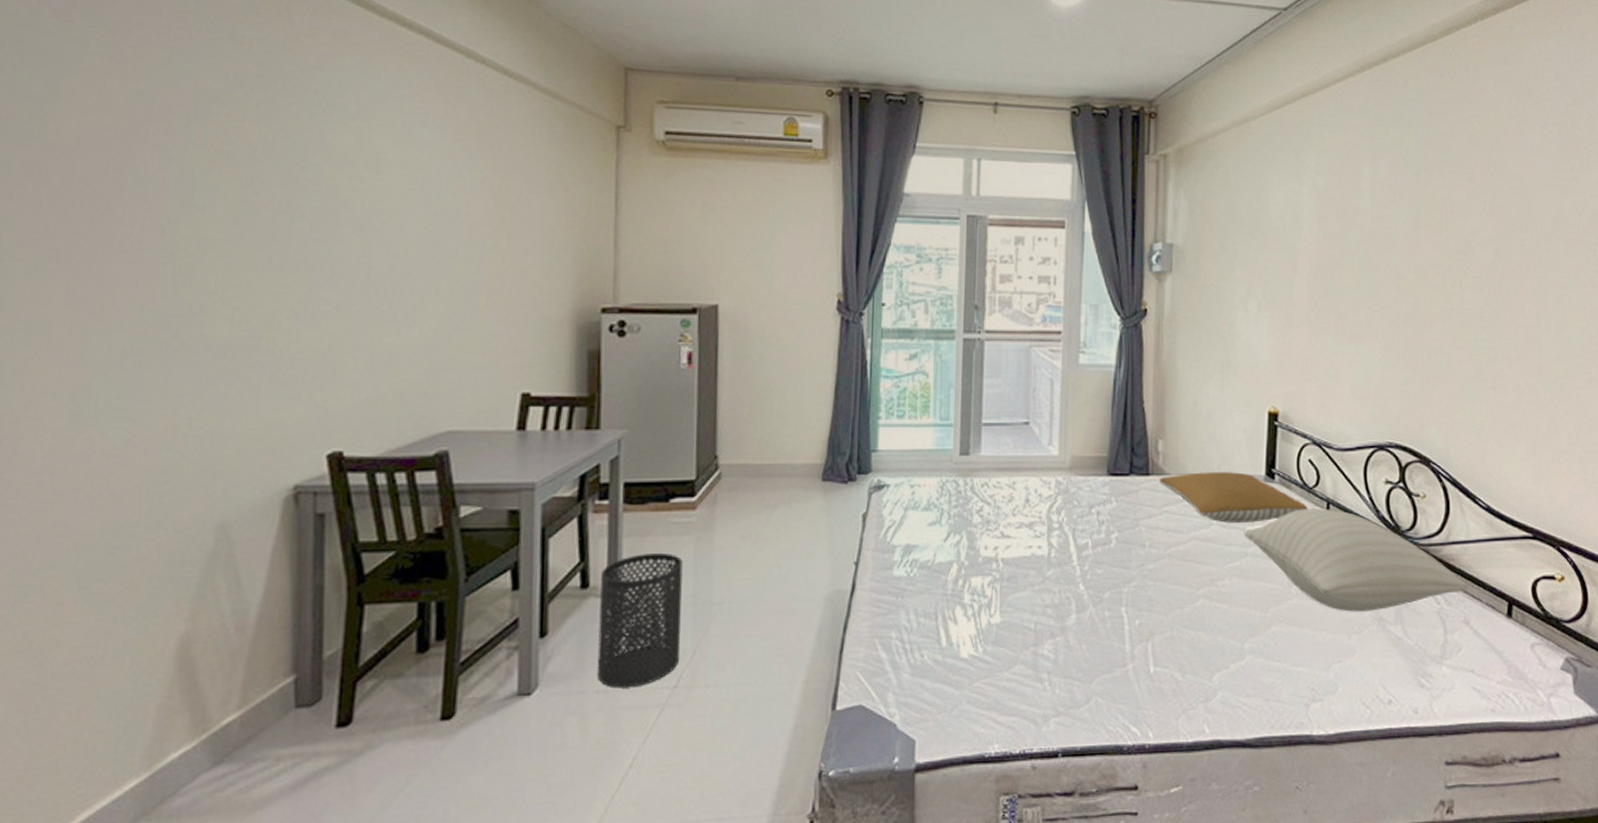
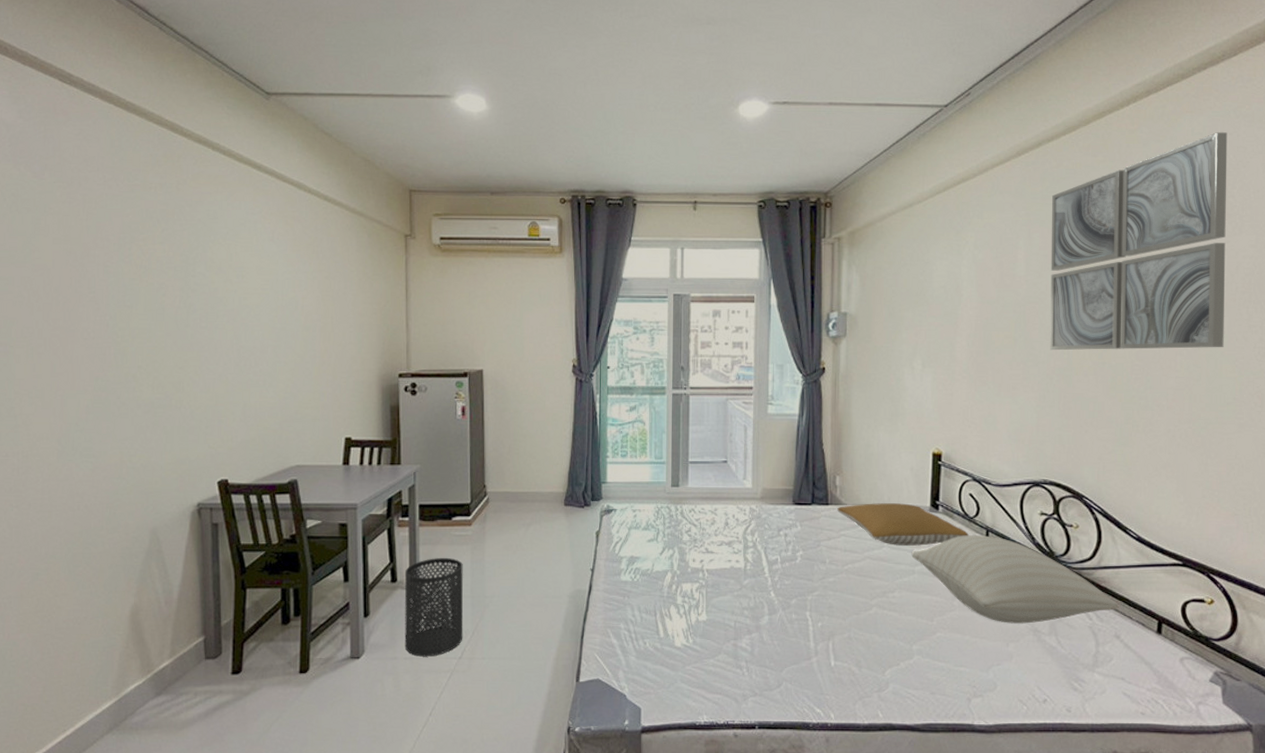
wall art: none [1396,58,1574,295] -> present [1050,132,1228,351]

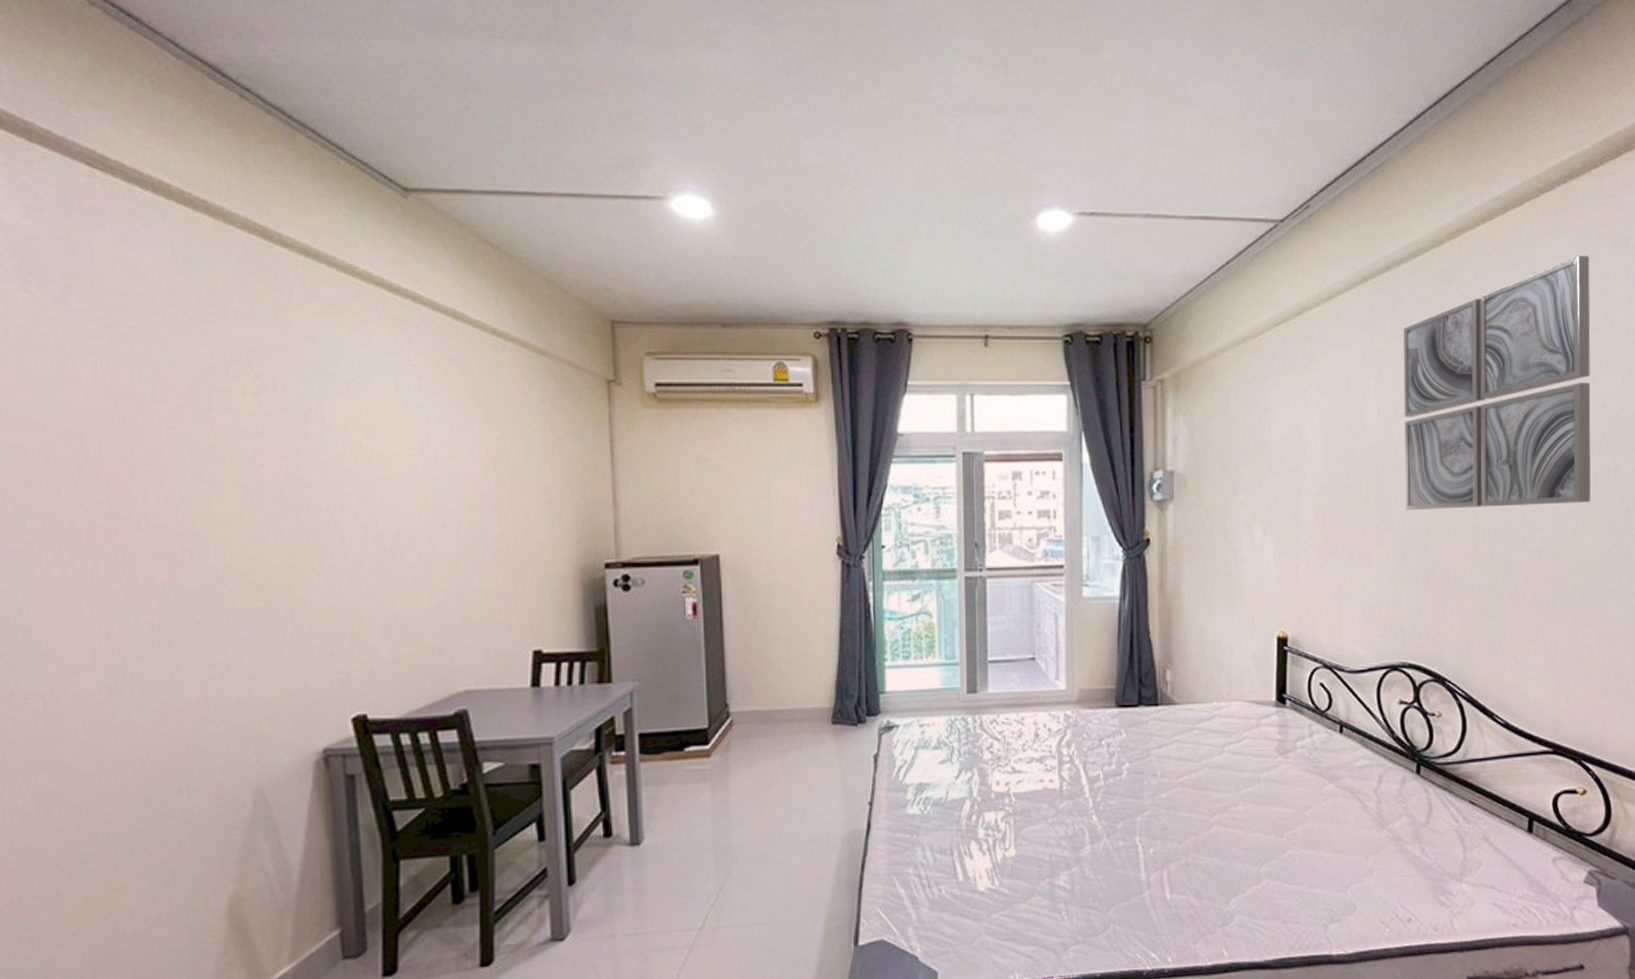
trash can: present [404,557,463,657] -> none [622,800,704,931]
pillow: present [837,503,969,546] -> none [1169,699,1320,750]
pillow: present [911,535,1119,624] -> none [1256,732,1487,833]

